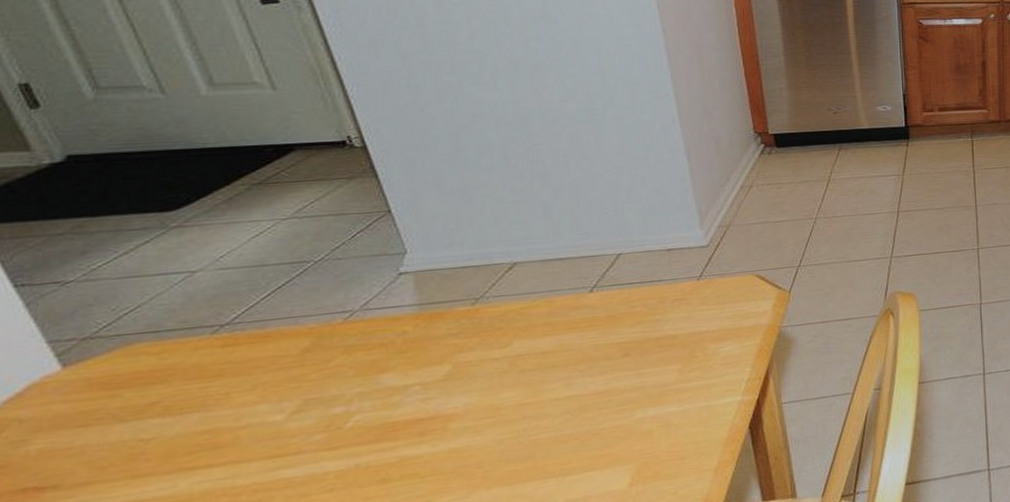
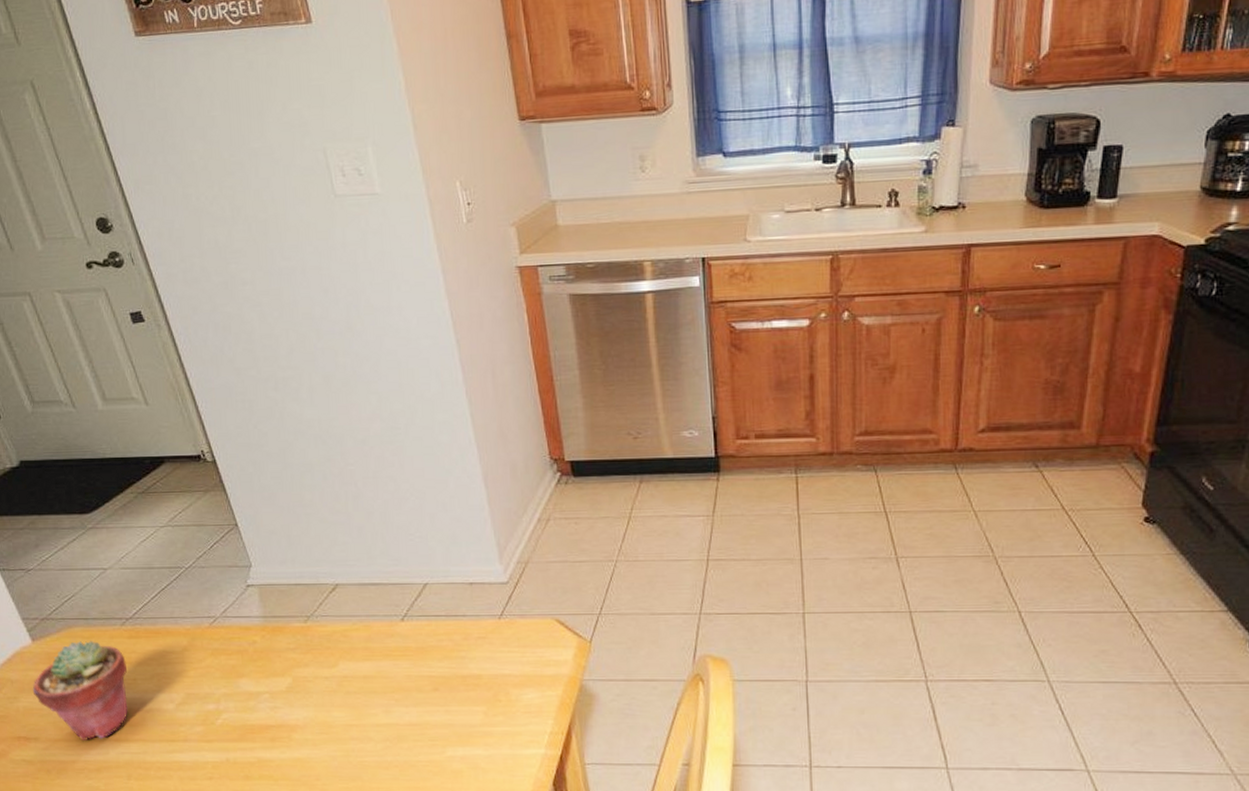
potted succulent: none [55,355,217,477] -> present [32,640,128,740]

